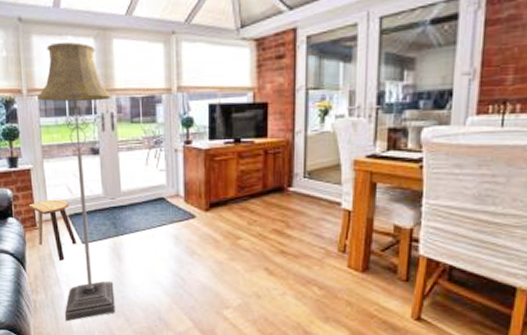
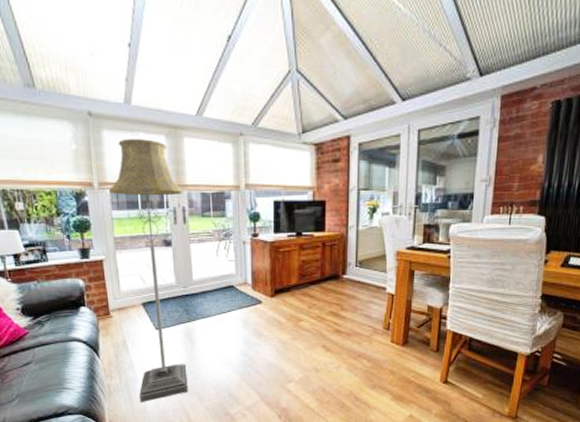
stool: present [28,199,77,262] -> none [101,288,150,347]

